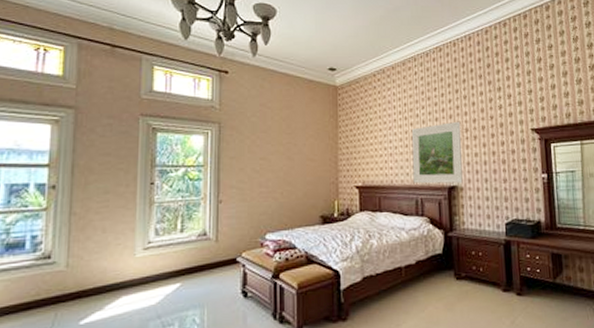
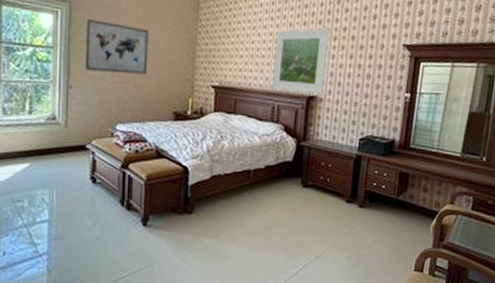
wall art: none [234,136,293,184] -> present [85,19,149,75]

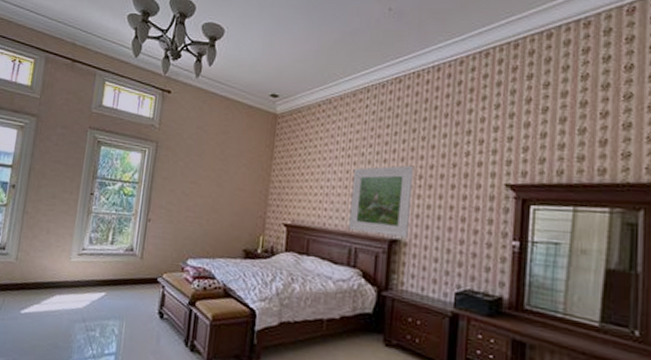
wall art: present [85,19,149,75] -> none [163,157,225,210]

